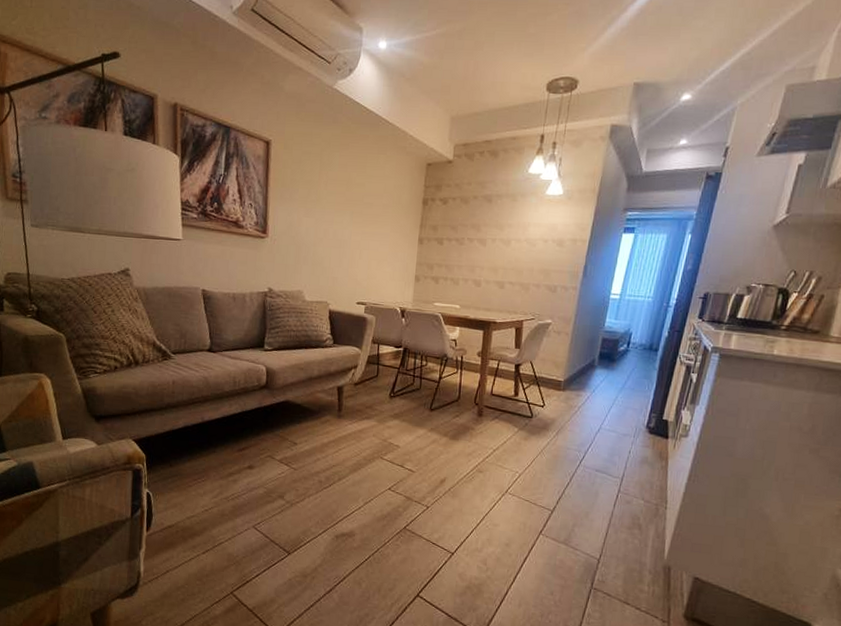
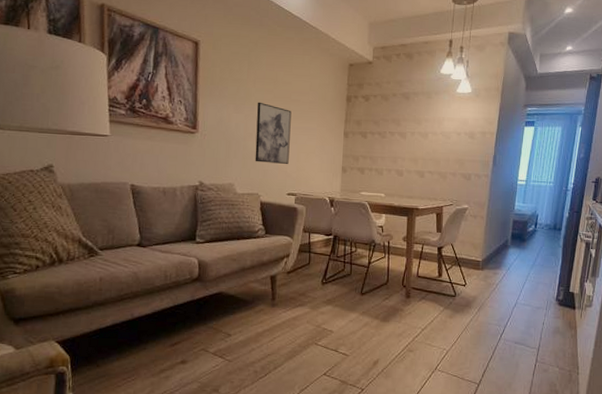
wall art: none [324,205,364,273] -> present [255,102,292,165]

